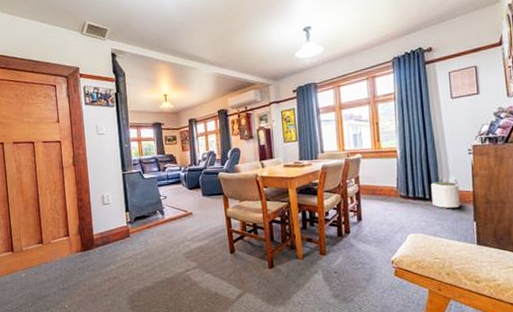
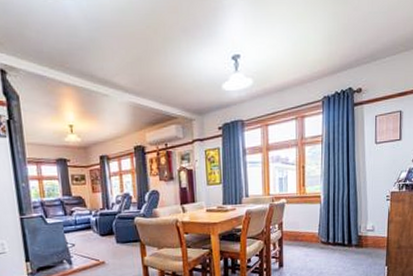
plant pot: present [431,181,460,209] -> none [350,227,375,254]

